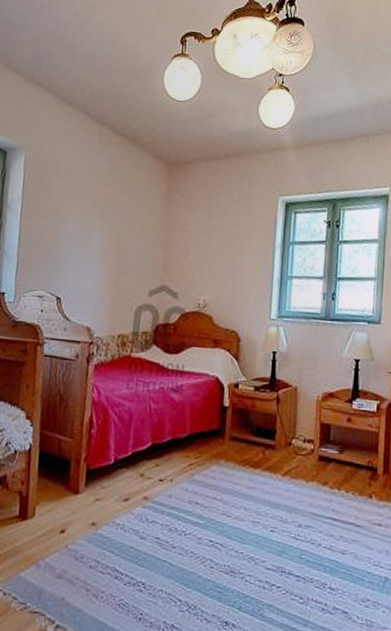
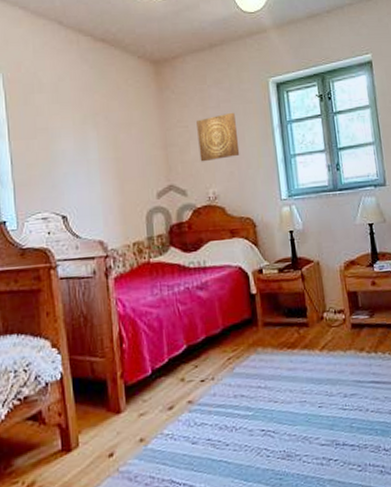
wall art: none [196,224,239,269] -> present [196,112,240,162]

